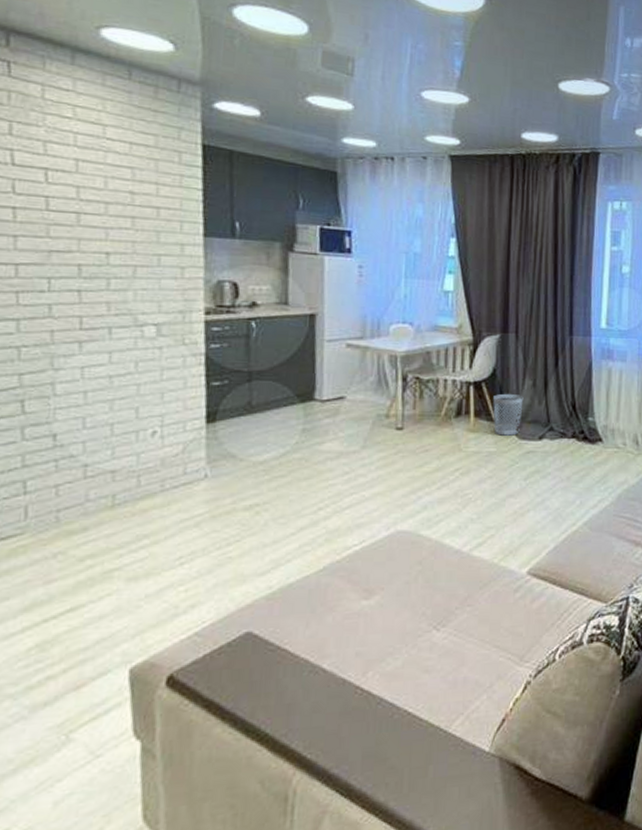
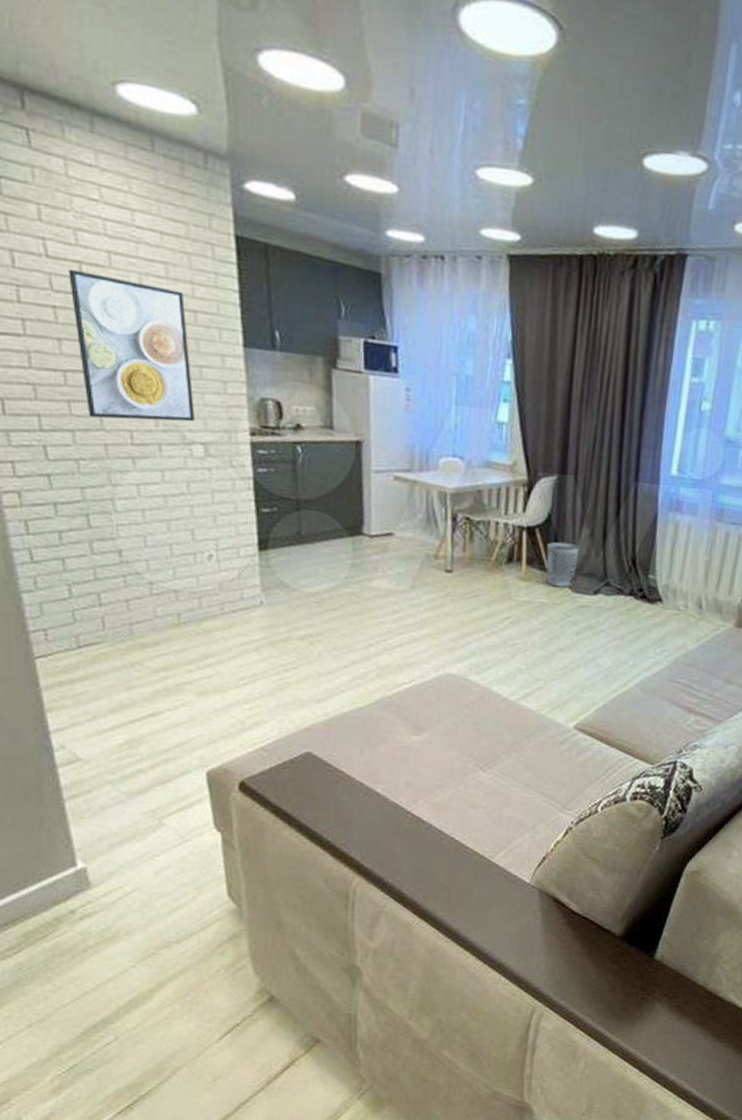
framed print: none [32,174,150,307] -> present [68,268,194,422]

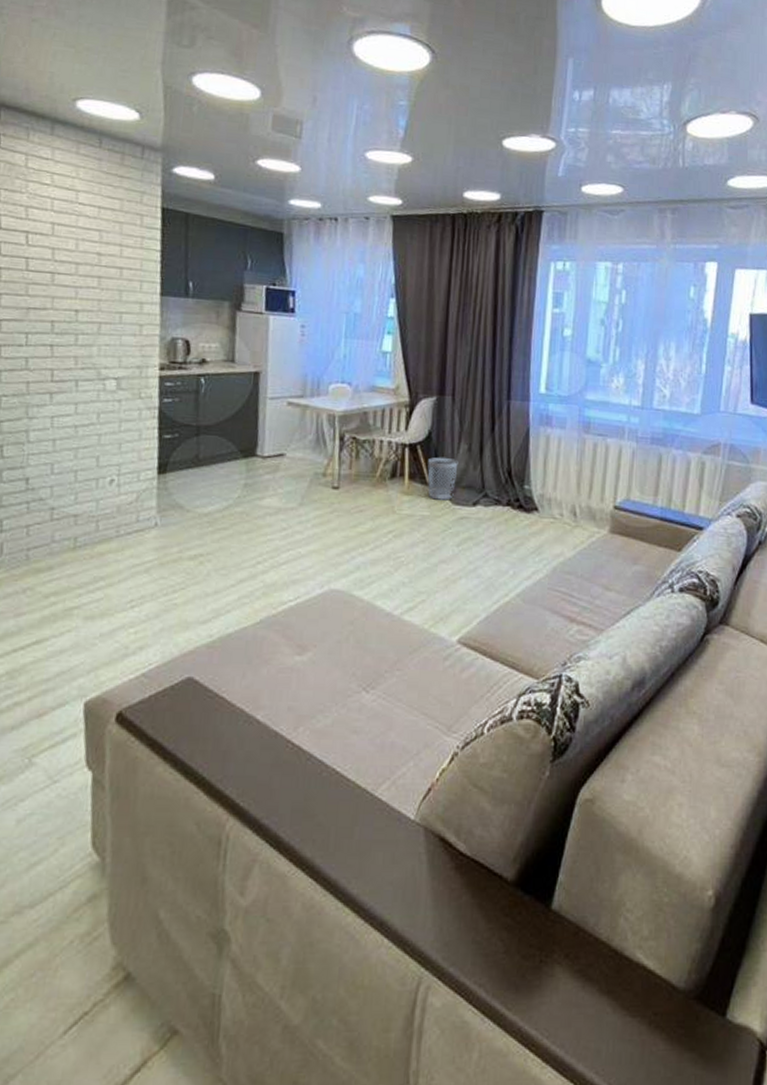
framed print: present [68,268,194,422] -> none [15,237,113,360]

